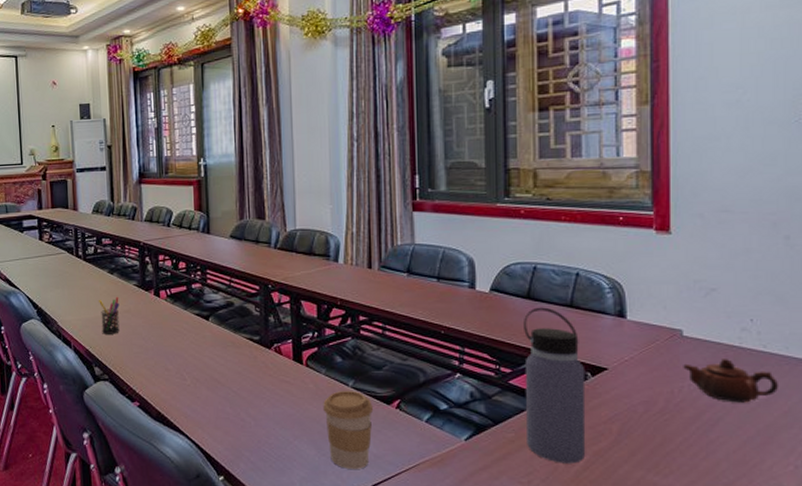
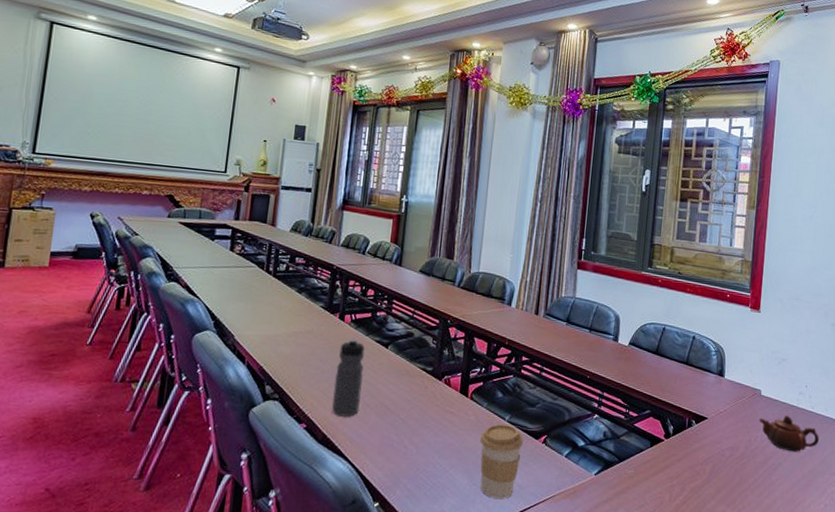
pen holder: present [98,296,120,334] -> none [280,316,303,354]
water bottle: none [160,313,189,393] -> present [332,338,365,417]
water bottle: present [522,307,586,464] -> none [642,362,692,498]

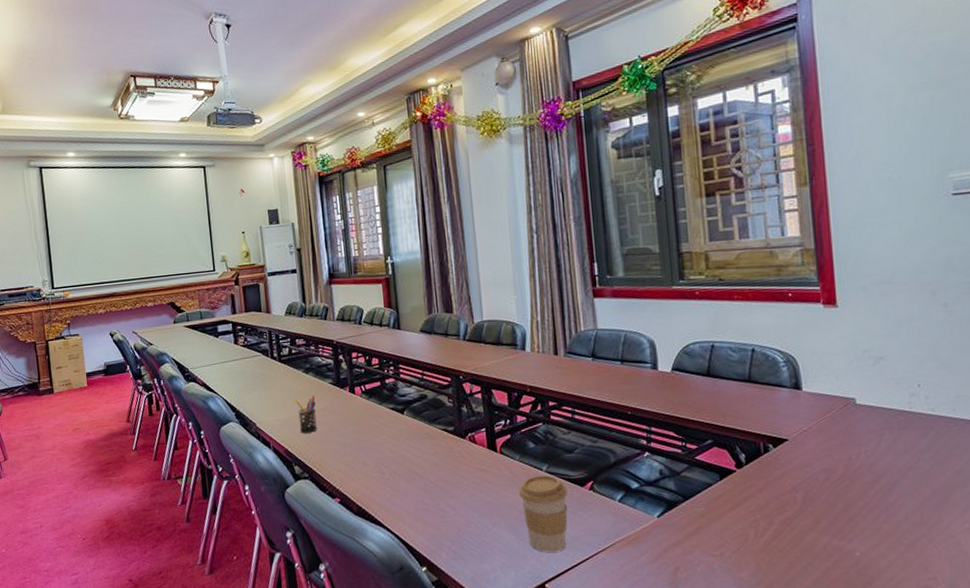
pen holder: none [280,316,303,354] -> present [294,395,317,433]
water bottle: present [332,338,365,417] -> none [356,409,388,487]
teapot: present [759,416,820,452] -> none [858,424,950,466]

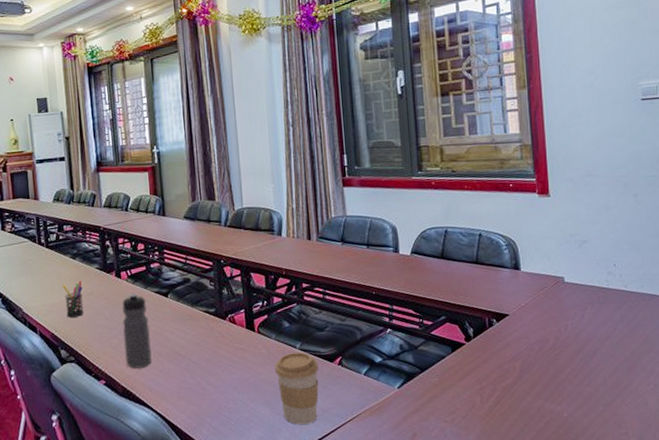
water bottle: none [356,409,388,487] -> present [122,292,152,368]

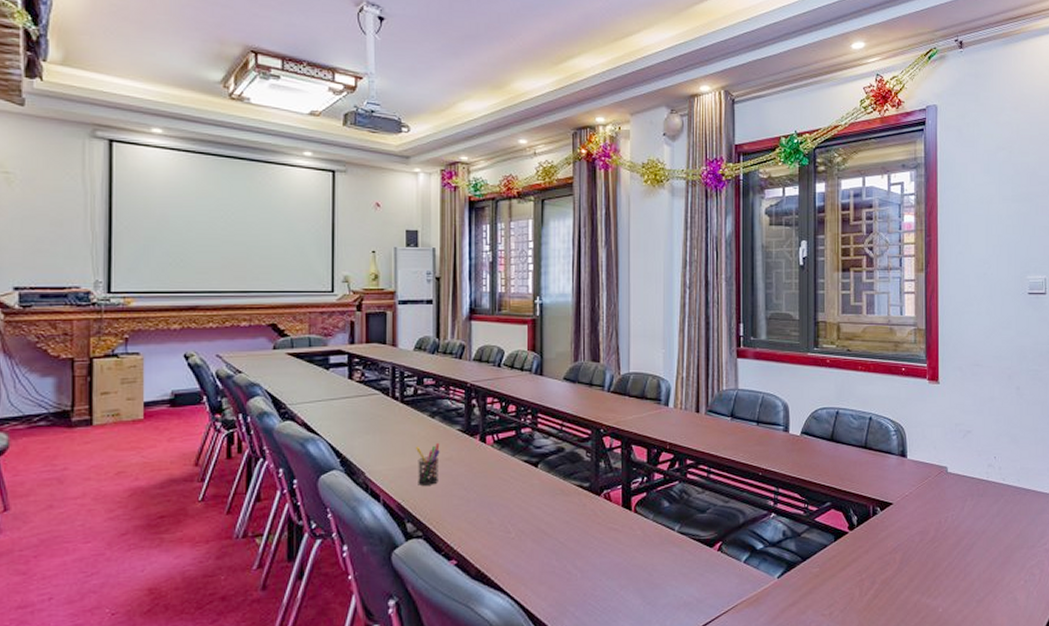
water bottle: present [122,292,152,368] -> none [483,460,513,547]
coffee cup: present [275,352,320,425] -> none [650,535,698,616]

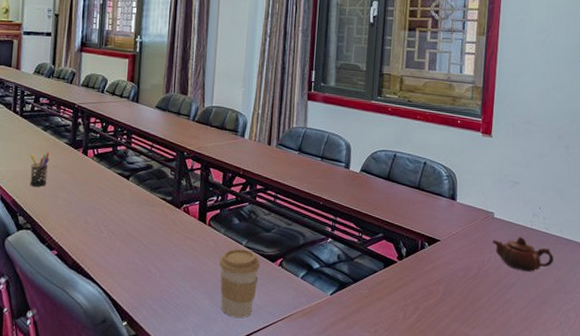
coffee cup: none [650,535,698,616] -> present [219,248,261,318]
teapot: none [948,491,1014,529] -> present [492,237,555,272]

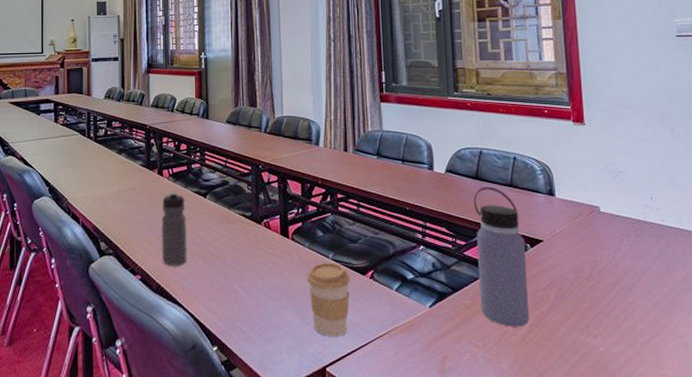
pen holder: present [29,152,50,187] -> none [106,175,126,211]
water bottle: none [80,171,108,244] -> present [161,191,187,266]
water bottle: none [376,187,424,317] -> present [473,186,530,327]
teapot: present [492,237,555,272] -> none [602,232,677,270]

